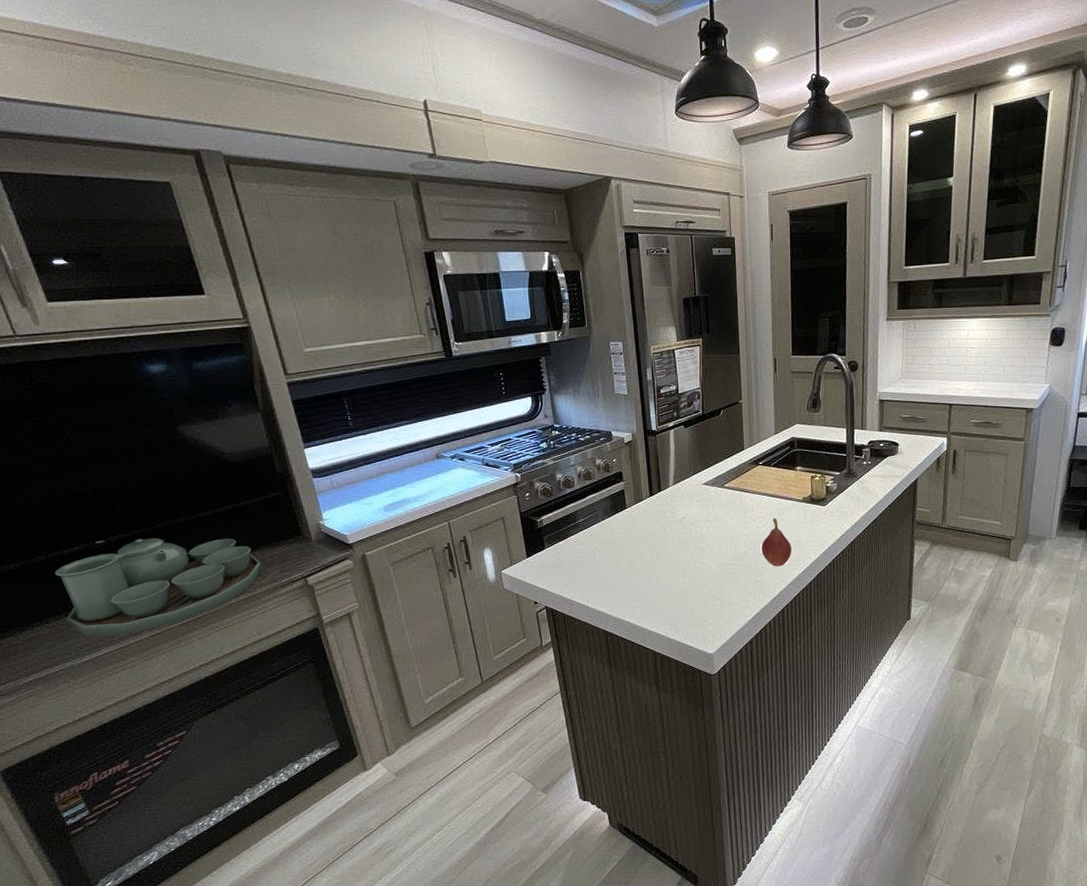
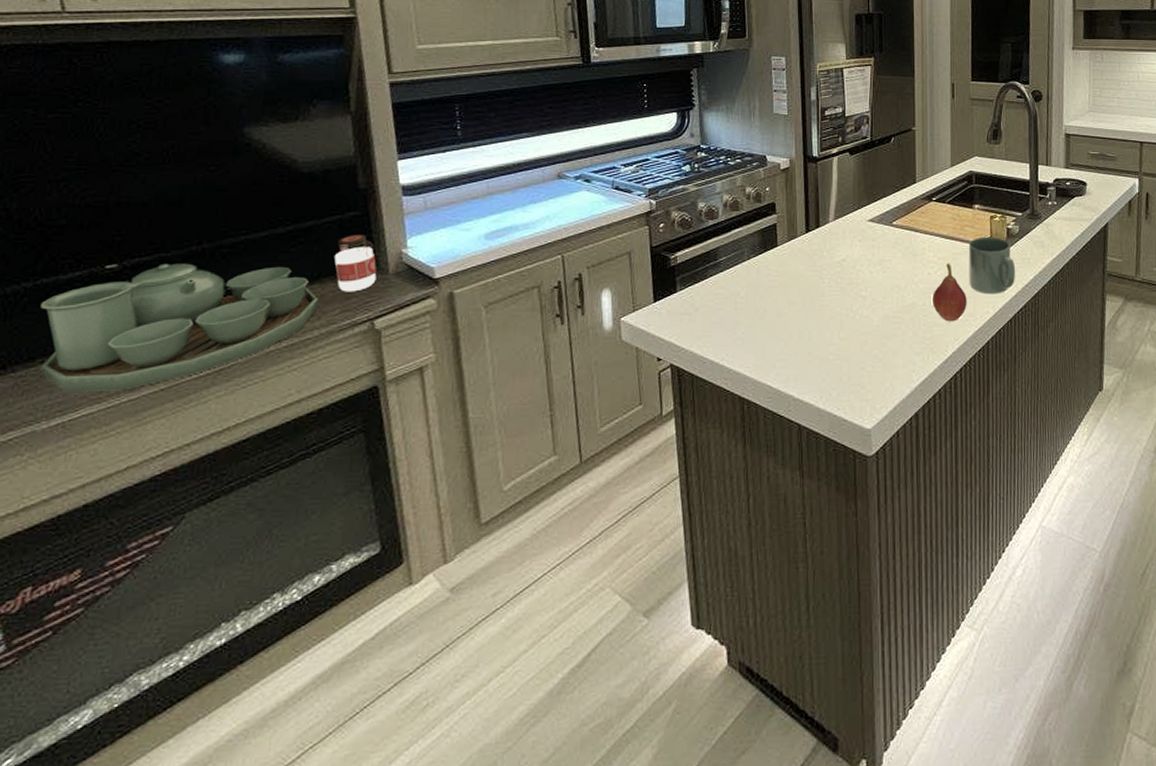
jar: none [268,510,303,557] -> present [334,235,377,292]
mug: none [792,494,835,543] -> present [968,236,1016,295]

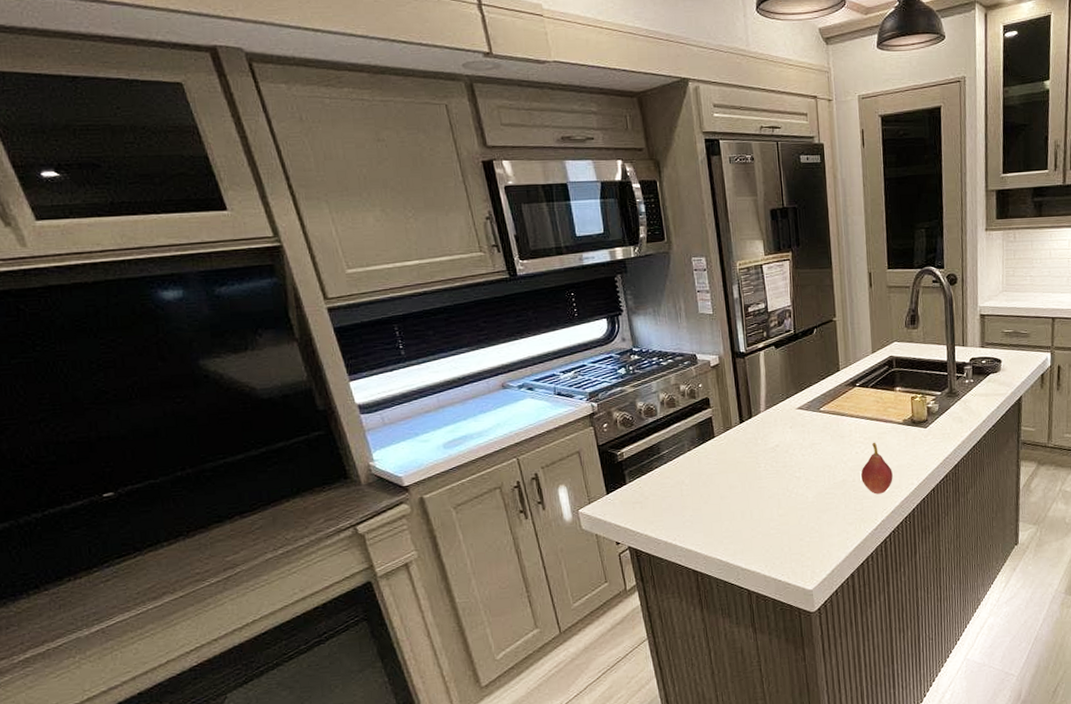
tea set: present [40,263,320,392] -> none [54,484,305,604]
jar: present [334,235,377,292] -> none [309,451,351,503]
mug: present [968,236,1016,295] -> none [892,415,937,468]

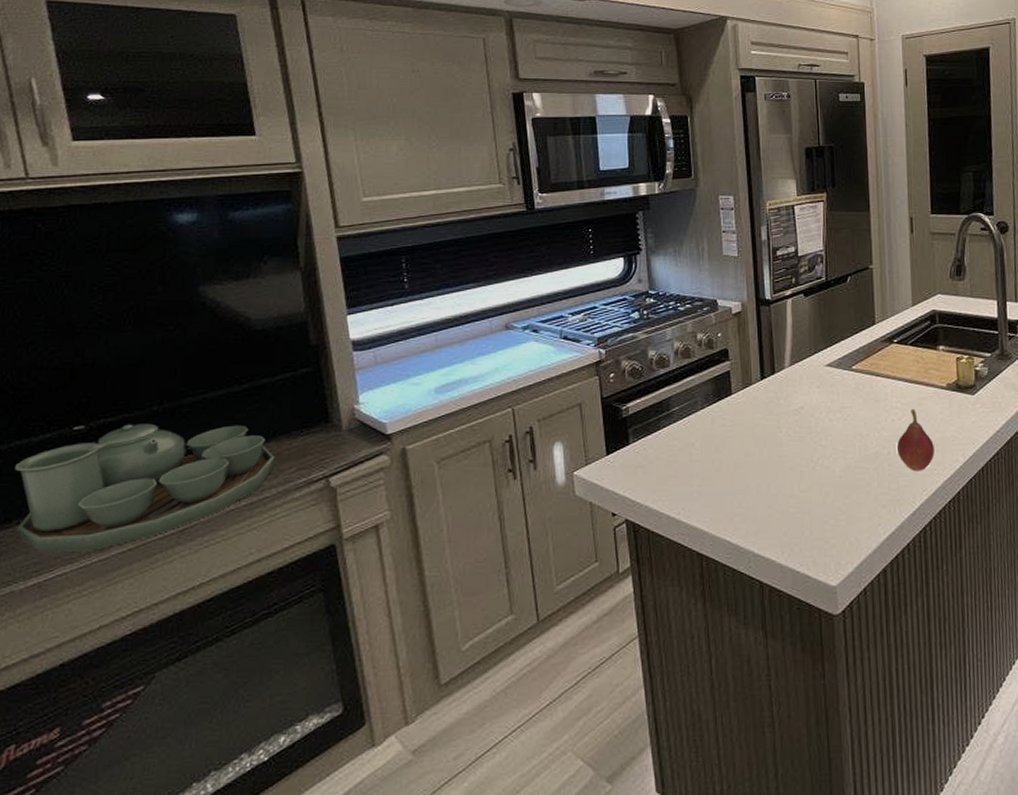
tea set: none [54,484,305,604] -> present [15,423,276,553]

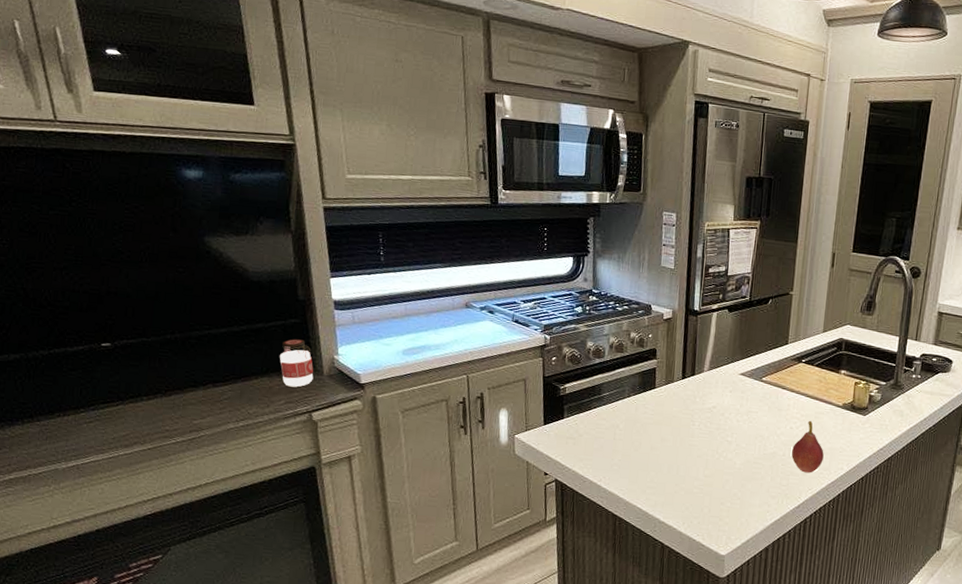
tea set: present [15,423,276,553] -> none [55,347,268,446]
jar: none [289,391,331,450] -> present [280,339,314,387]

